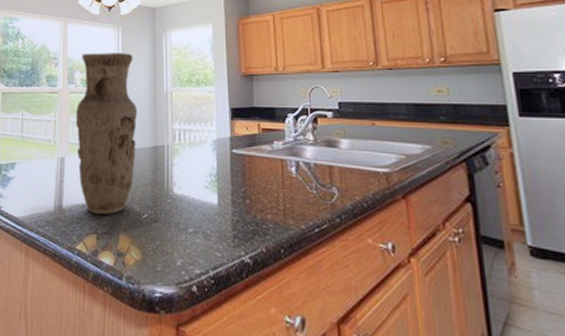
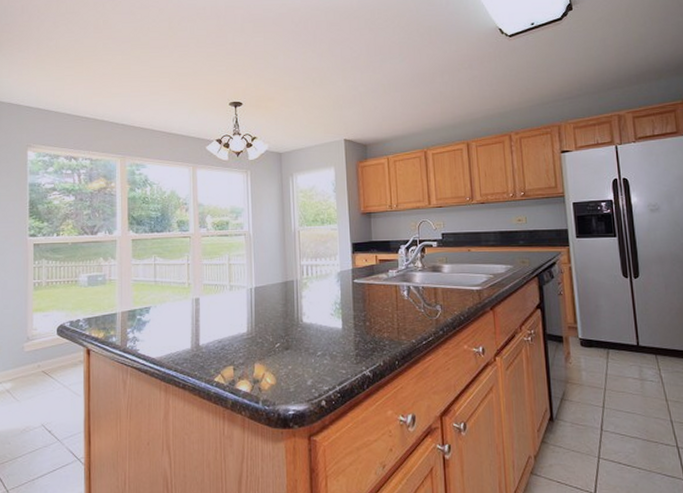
vase: present [76,53,138,215] -> none [209,196,268,347]

